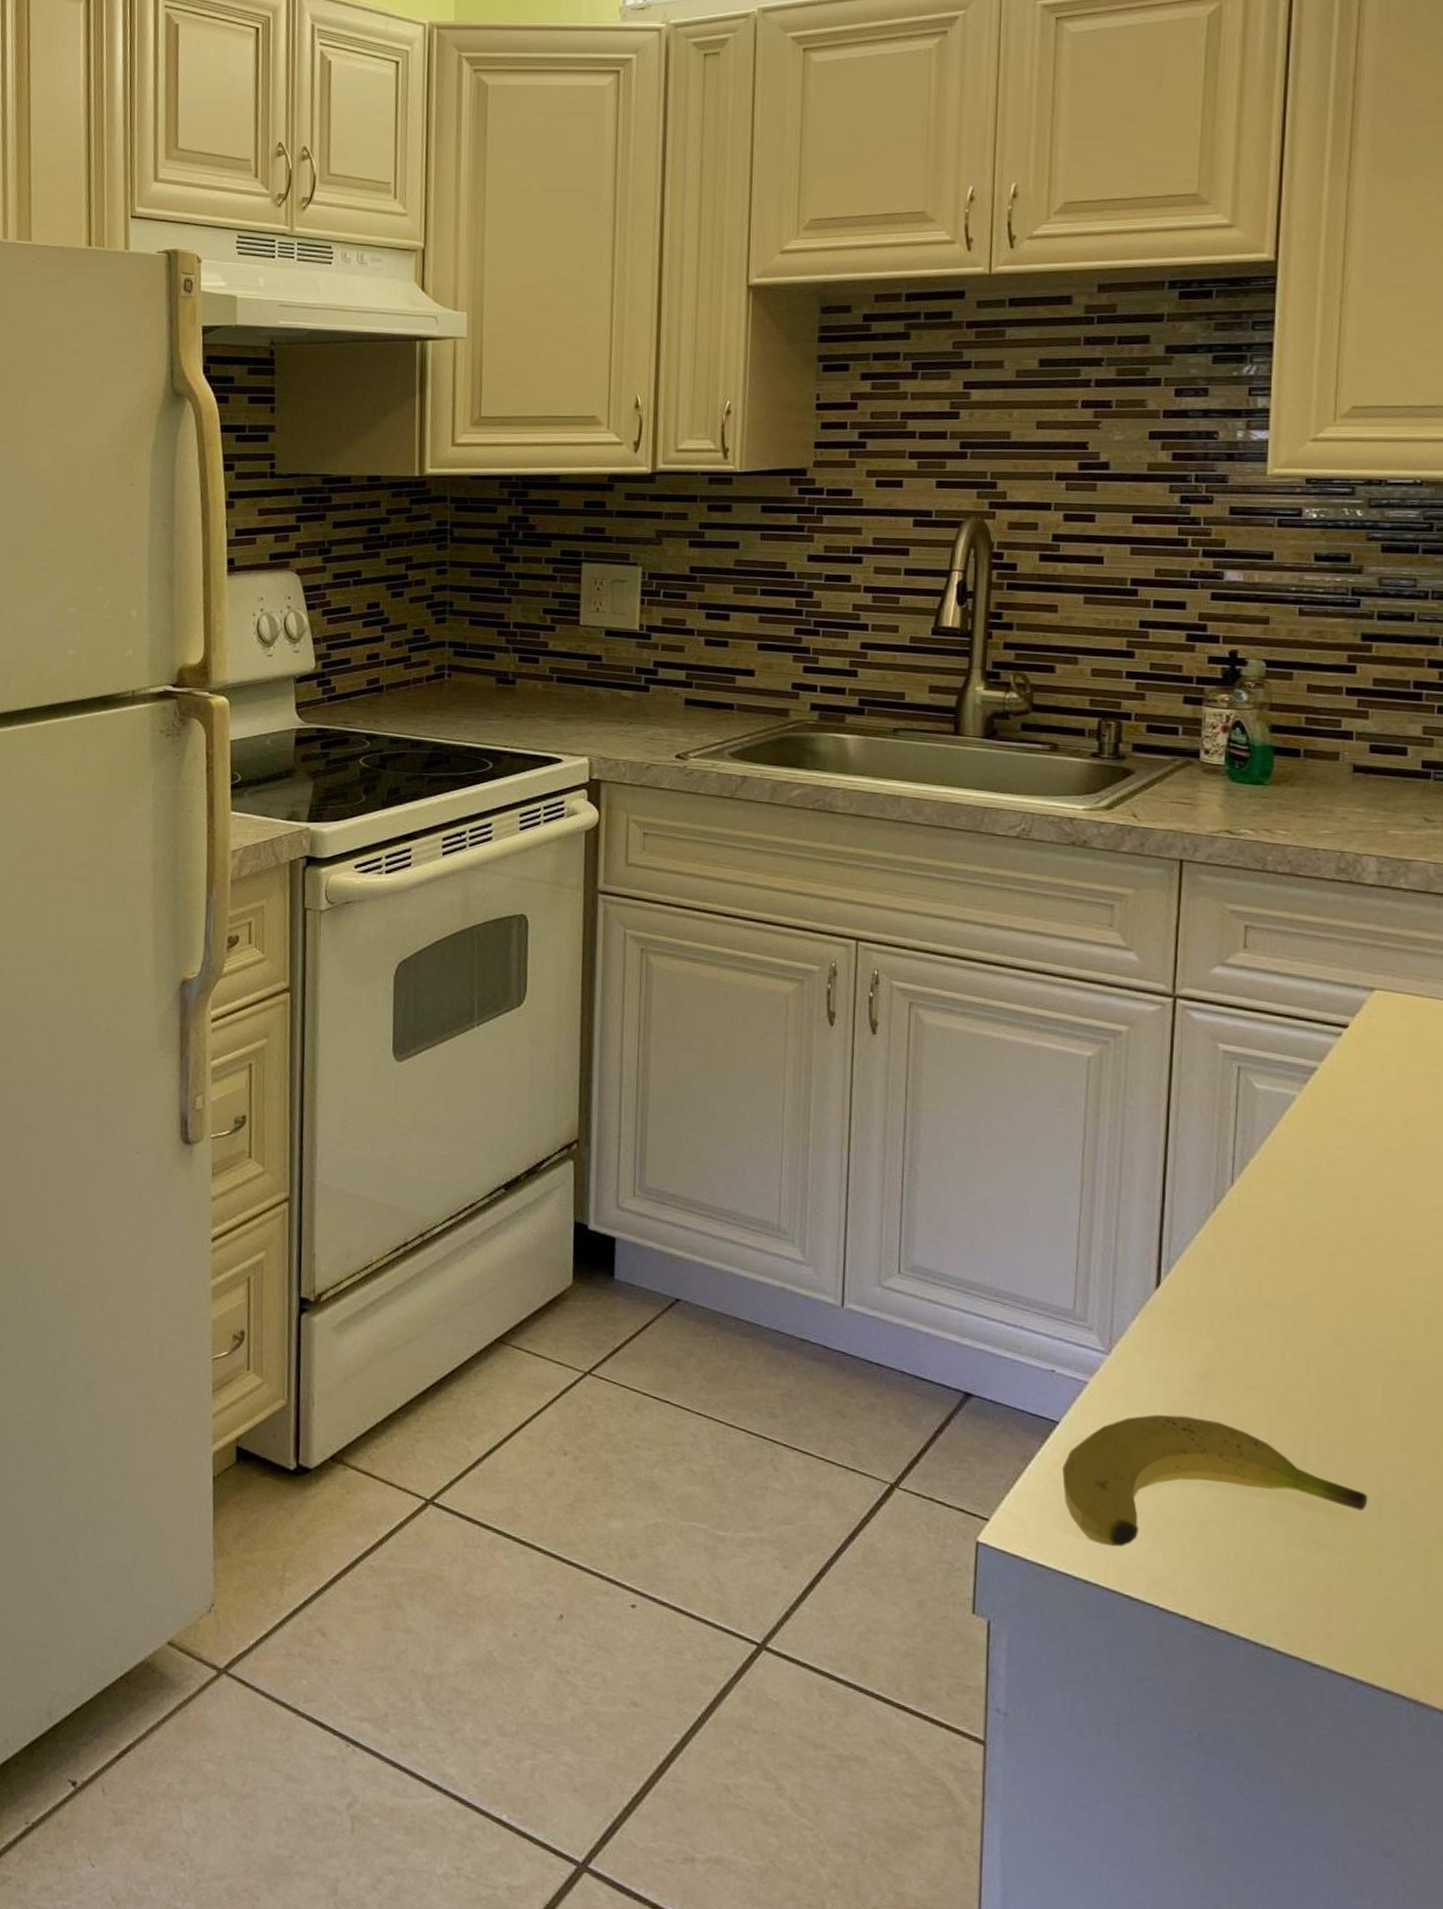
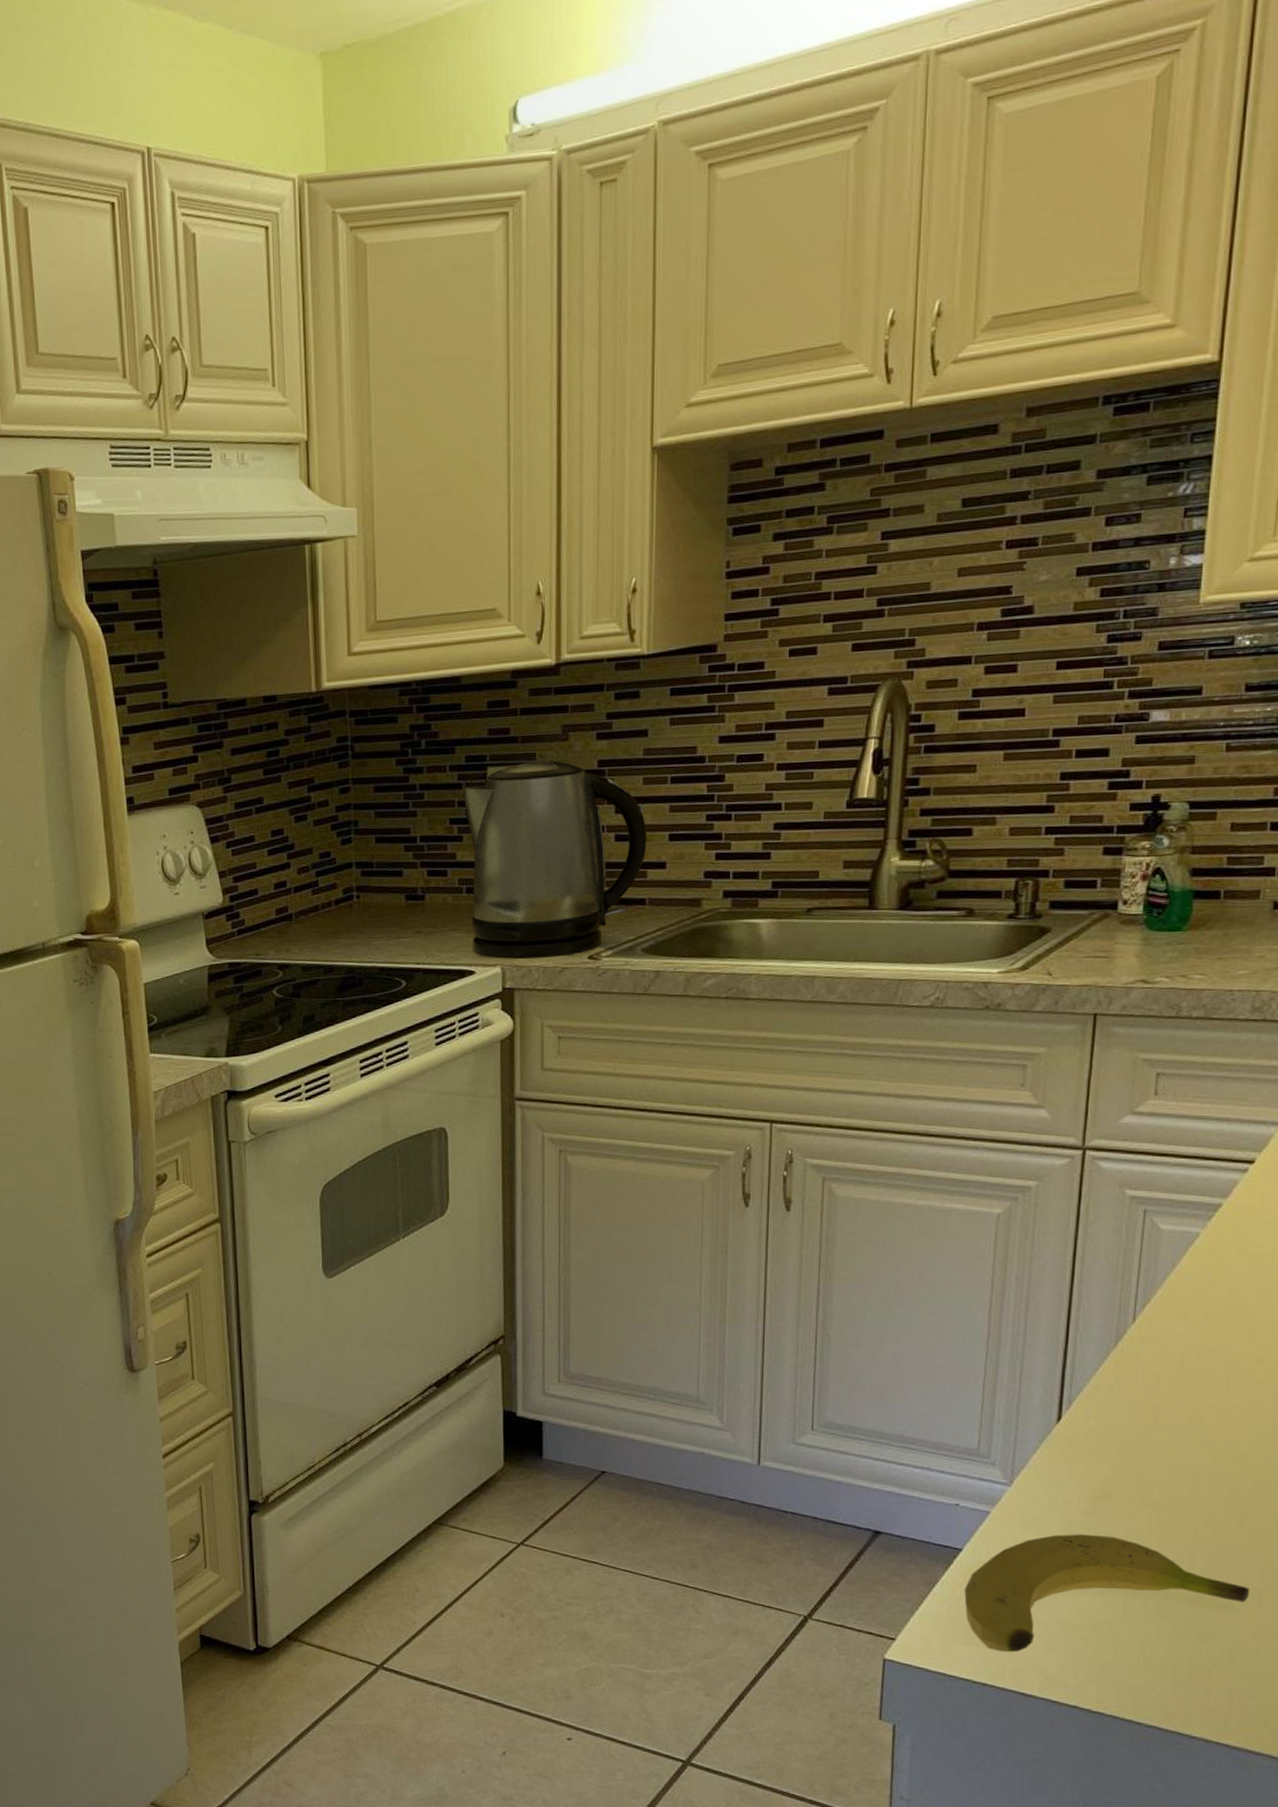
kettle: none [557,562,737,754] -> present [463,761,647,960]

